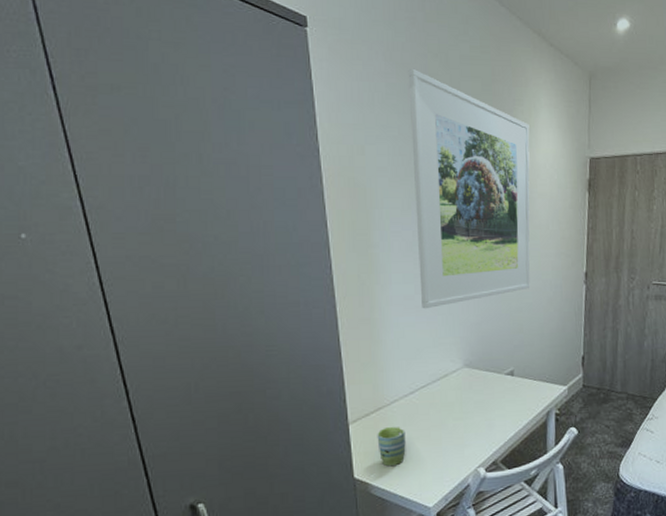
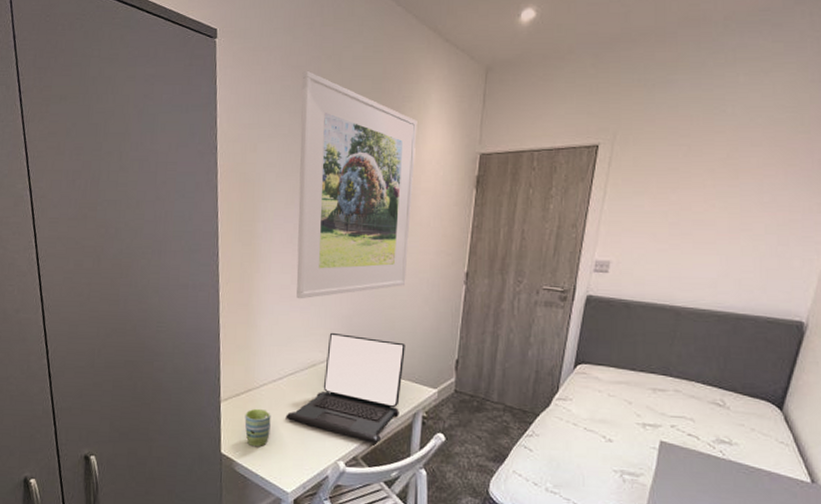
laptop: none [421,340,535,445] -> present [285,332,406,443]

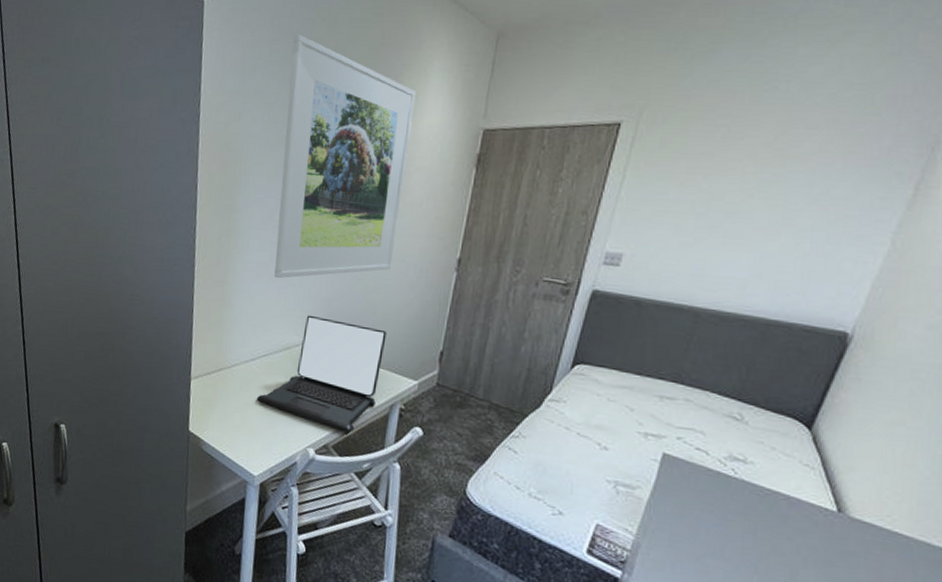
mug: present [244,408,271,447] -> none [214,388,242,428]

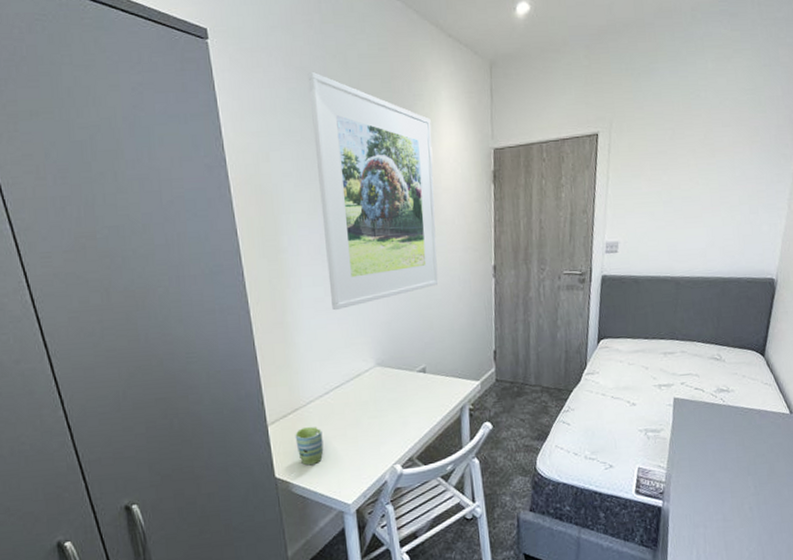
mug: none [214,388,242,428] -> present [295,426,324,466]
laptop: present [256,315,387,432] -> none [337,339,447,442]

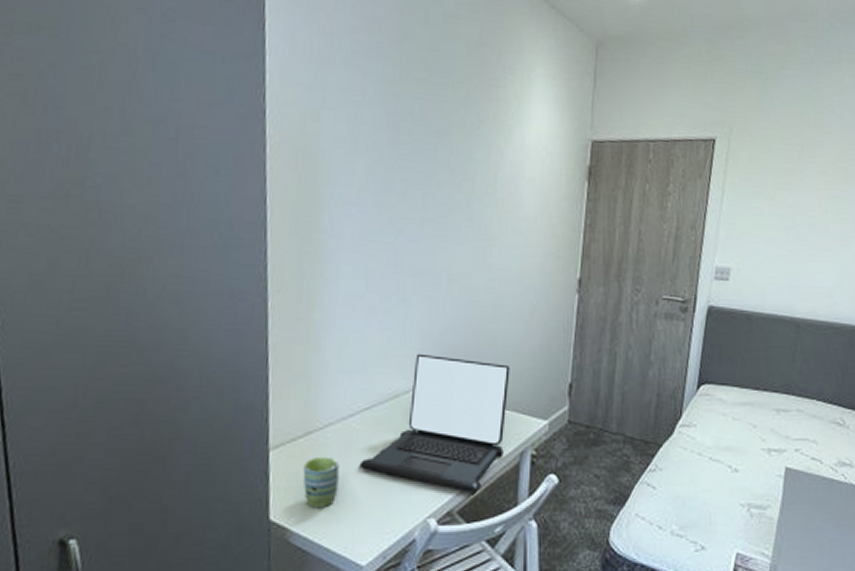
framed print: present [307,71,439,311] -> none [373,24,520,312]
laptop: none [337,339,447,442] -> present [359,353,510,492]

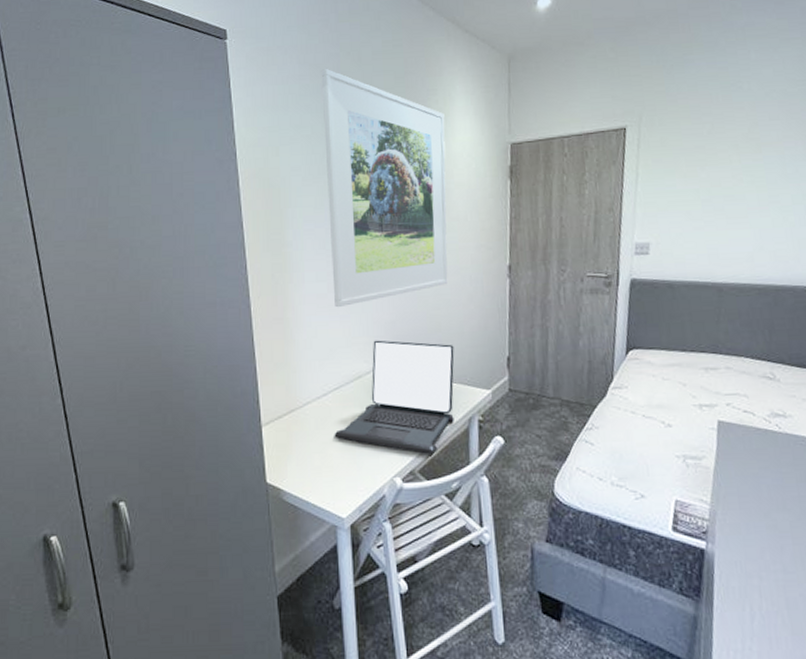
mug: present [303,456,339,509] -> none [289,429,319,472]
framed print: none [373,24,520,312] -> present [321,68,448,308]

